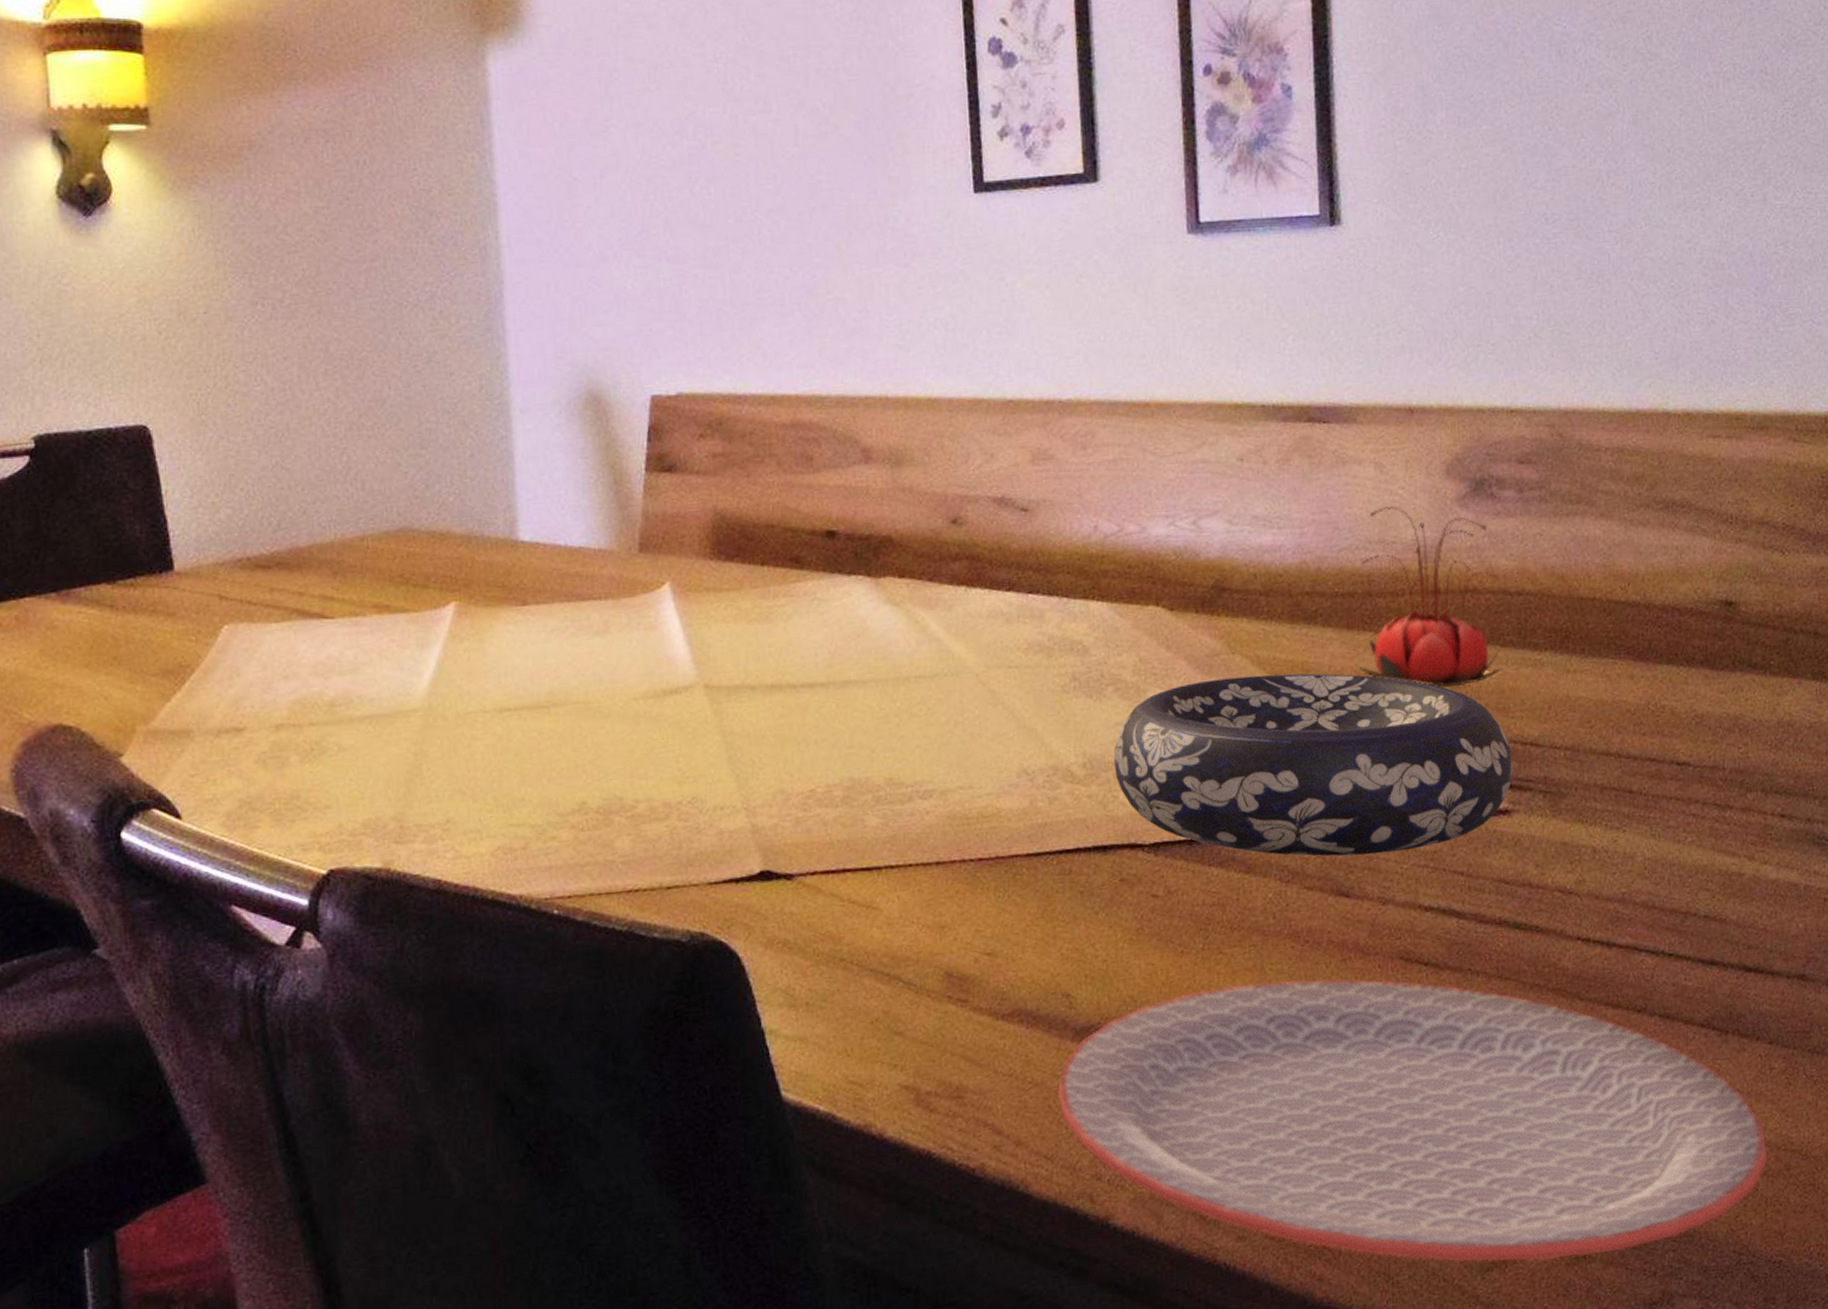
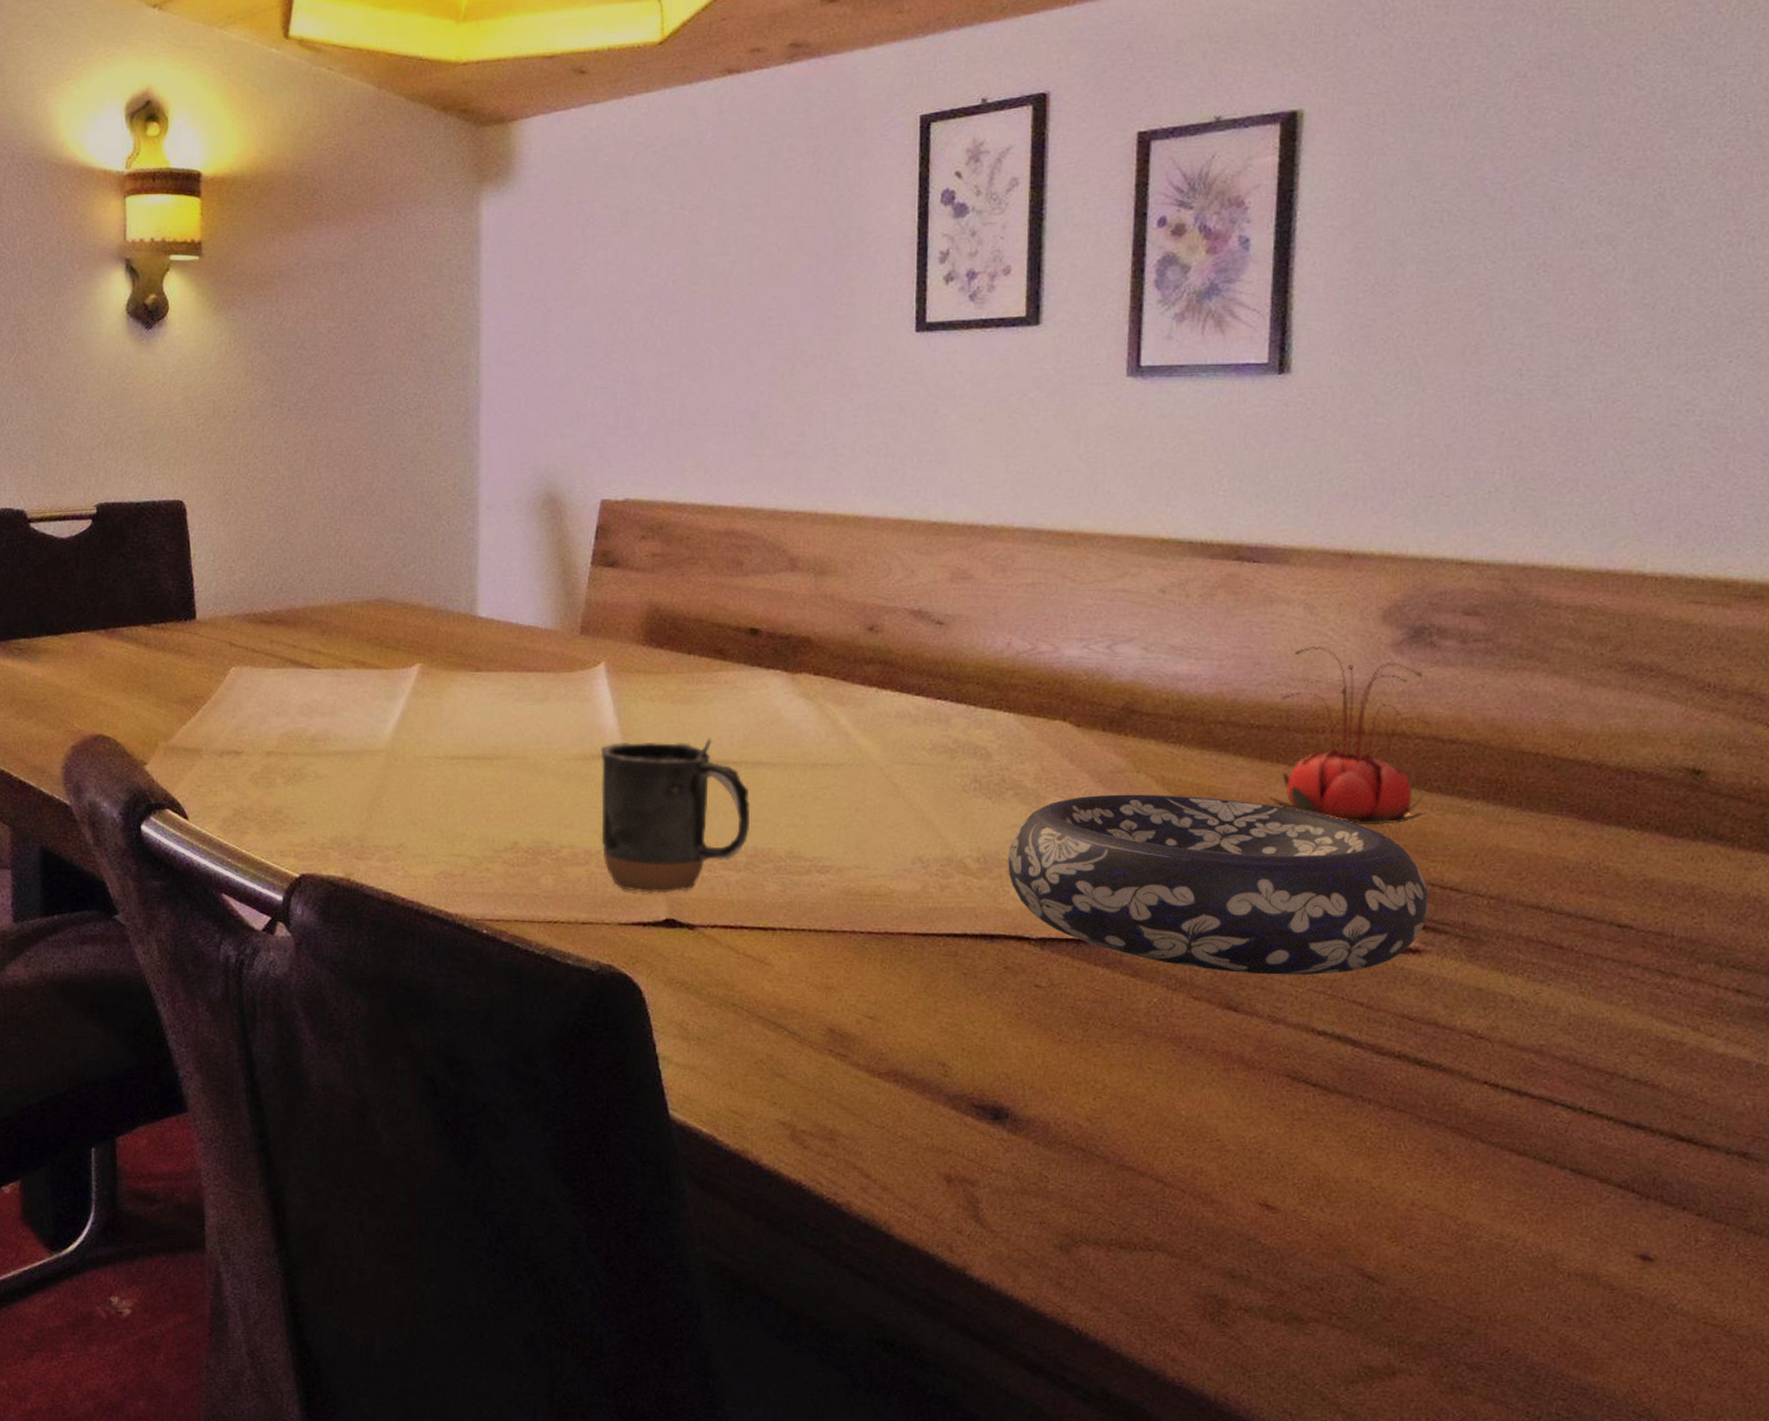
mug: none [672,657,844,844] -> present [600,737,750,893]
plate: present [1058,978,1768,1261] -> none [926,1077,1684,1389]

